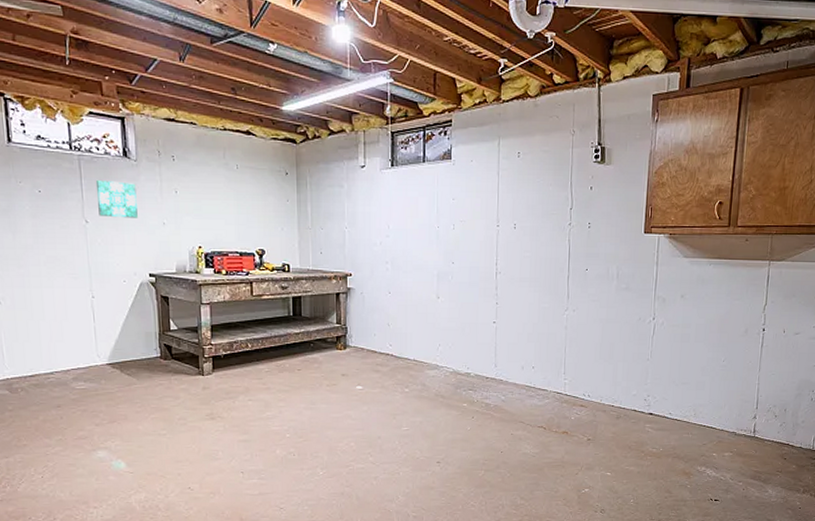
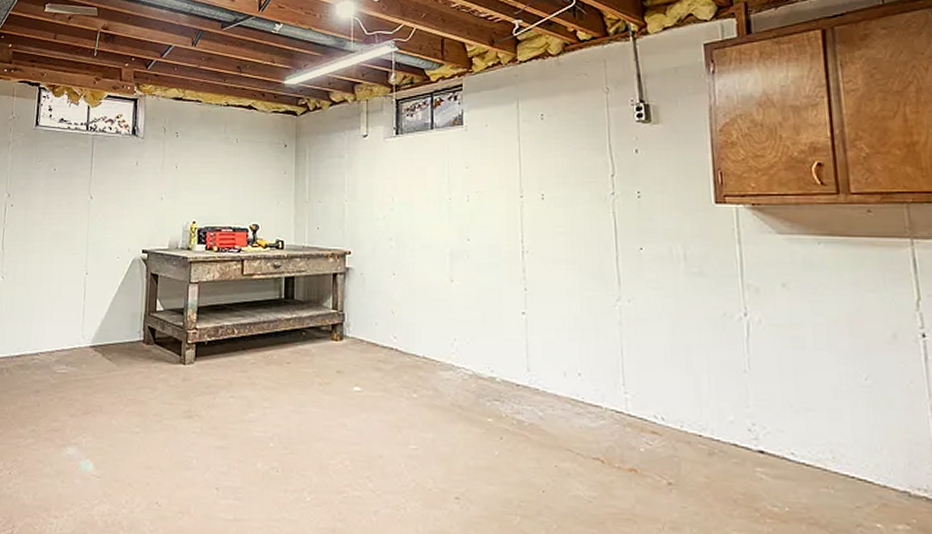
wall art: present [95,179,138,218] -> none [103,157,140,193]

